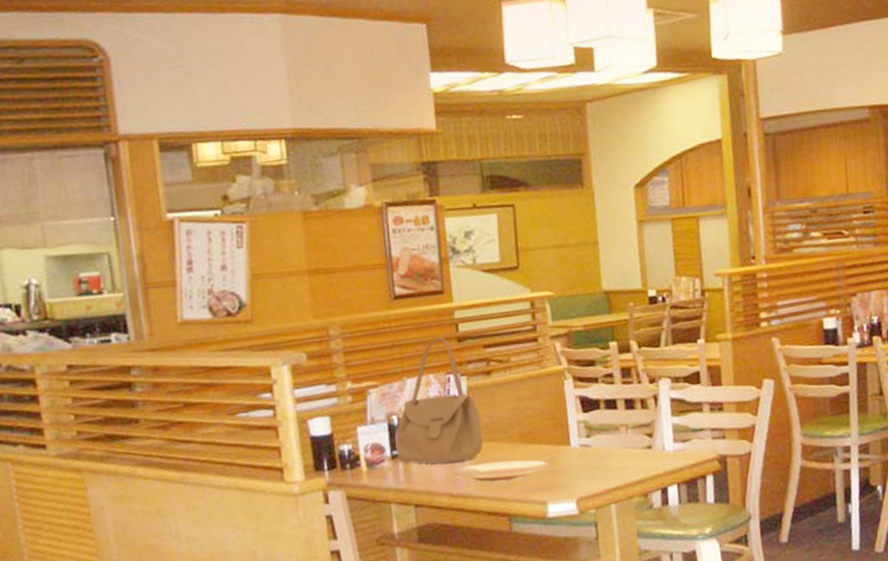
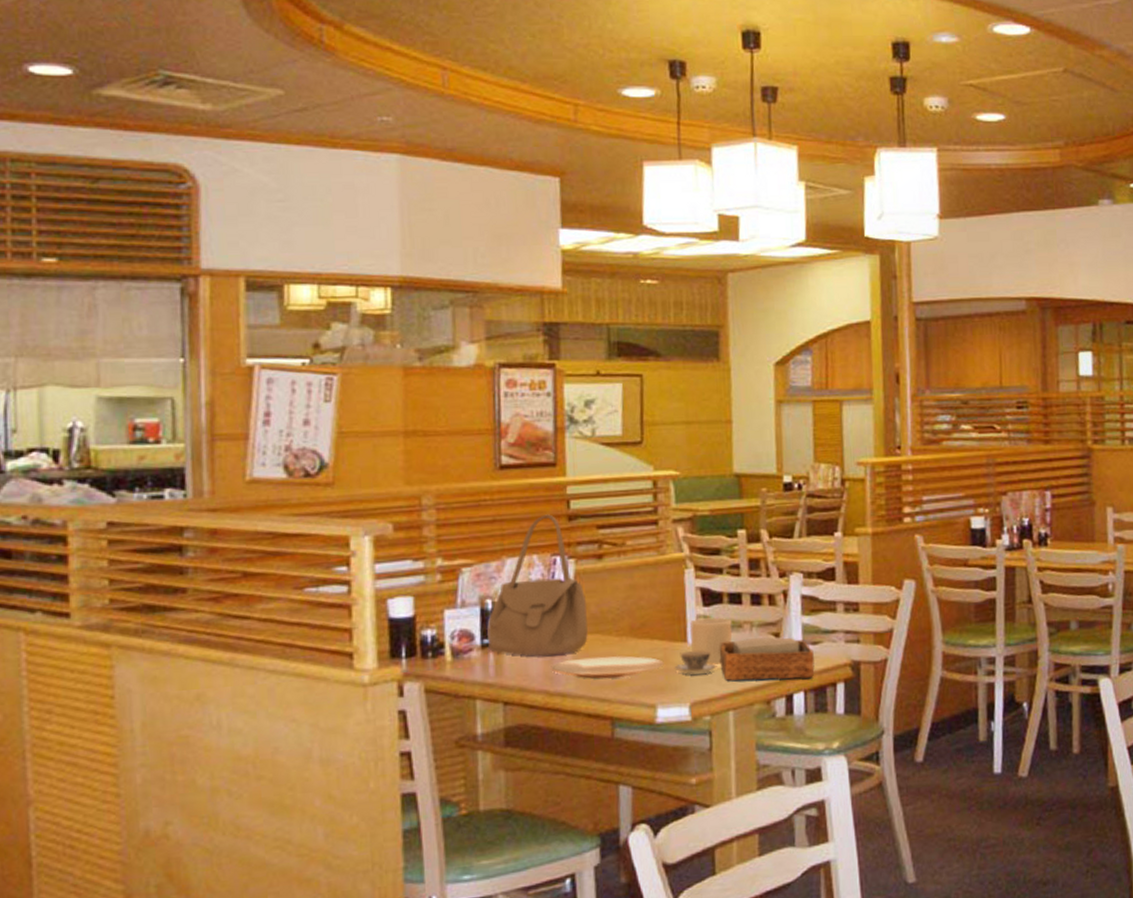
teacup: none [561,452,598,475] -> present [675,650,717,676]
mug: none [572,422,610,465] -> present [689,617,733,665]
napkin holder: none [599,437,686,478] -> present [719,637,815,681]

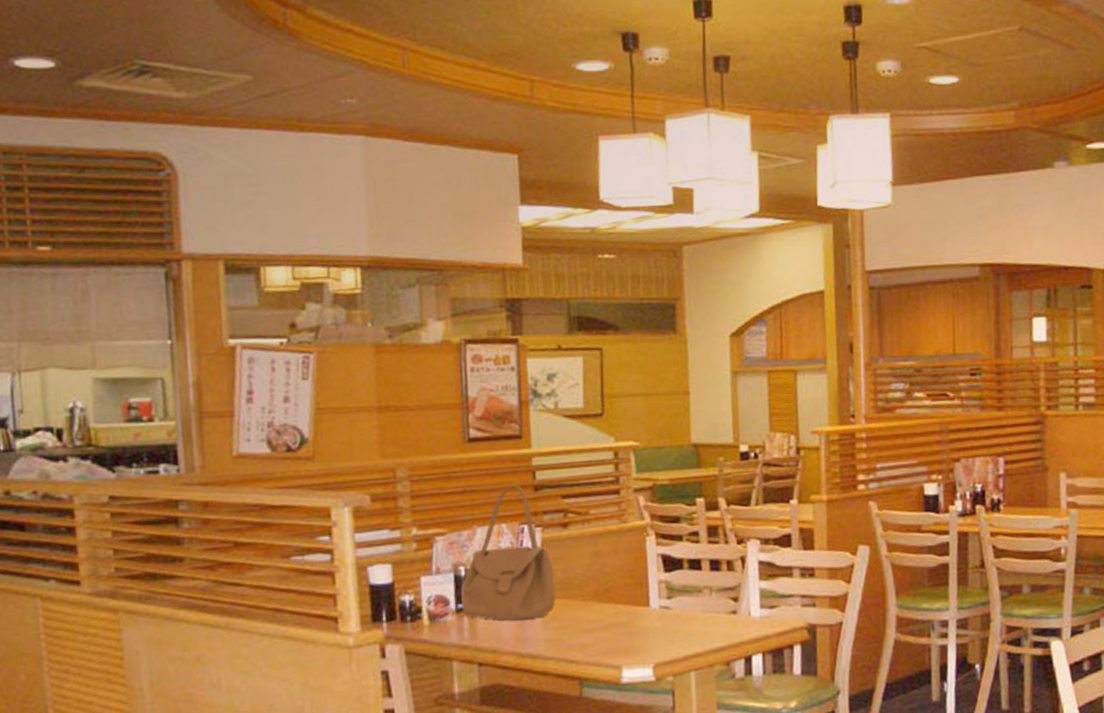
plate: present [550,656,664,680] -> none [521,619,628,642]
teacup: present [675,650,717,676] -> none [639,614,679,638]
mug: present [689,617,733,665] -> none [651,583,693,628]
napkin holder: present [719,637,815,681] -> none [680,601,772,644]

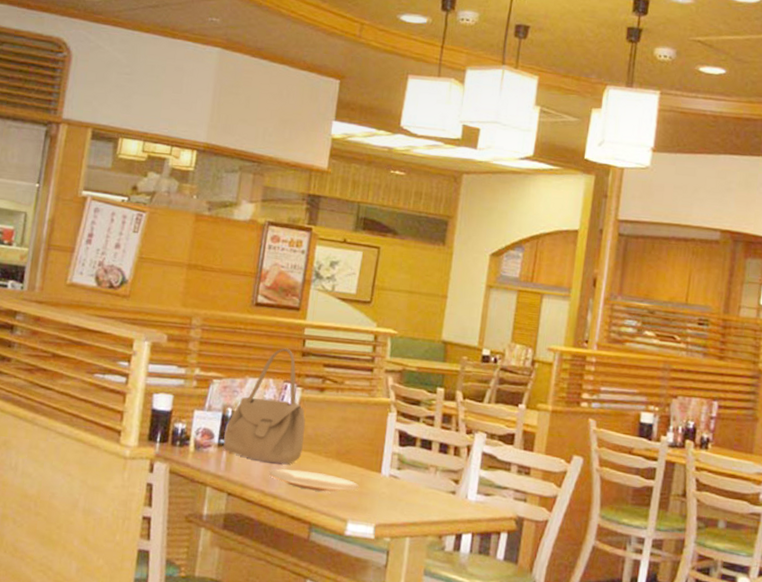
plate: none [521,619,628,642] -> present [268,469,360,493]

